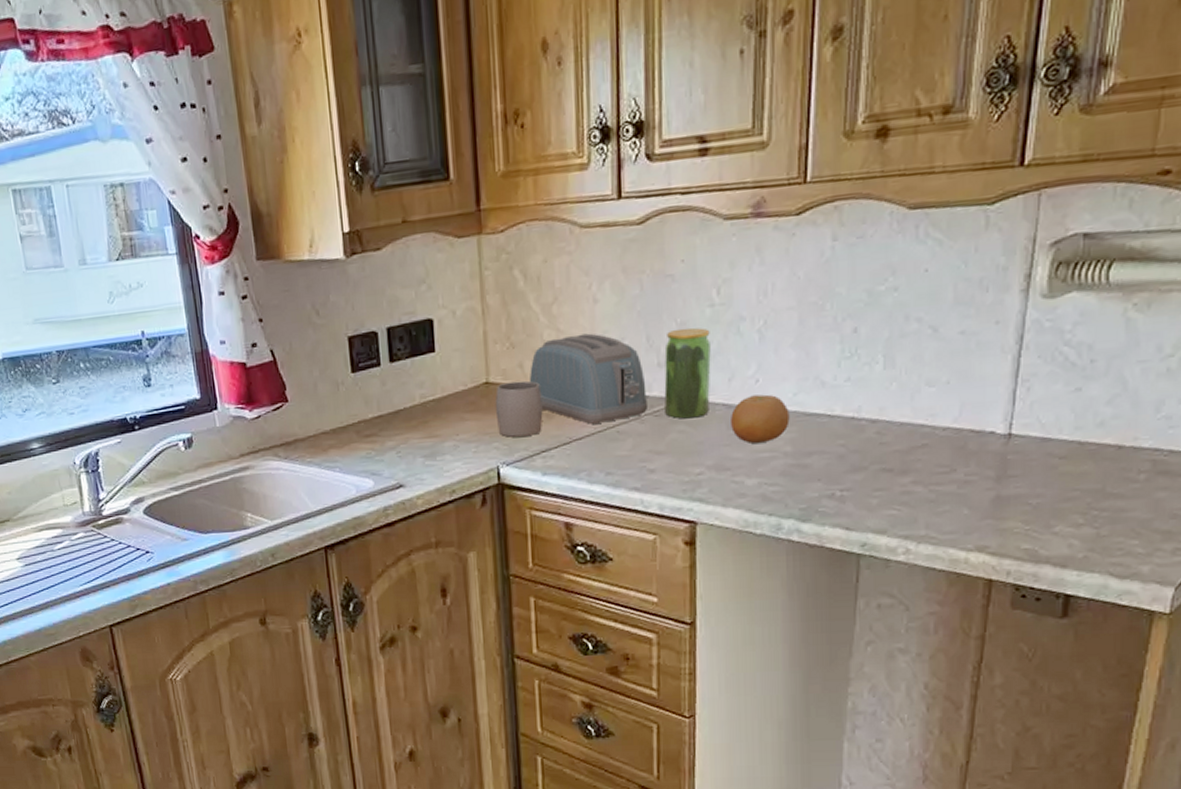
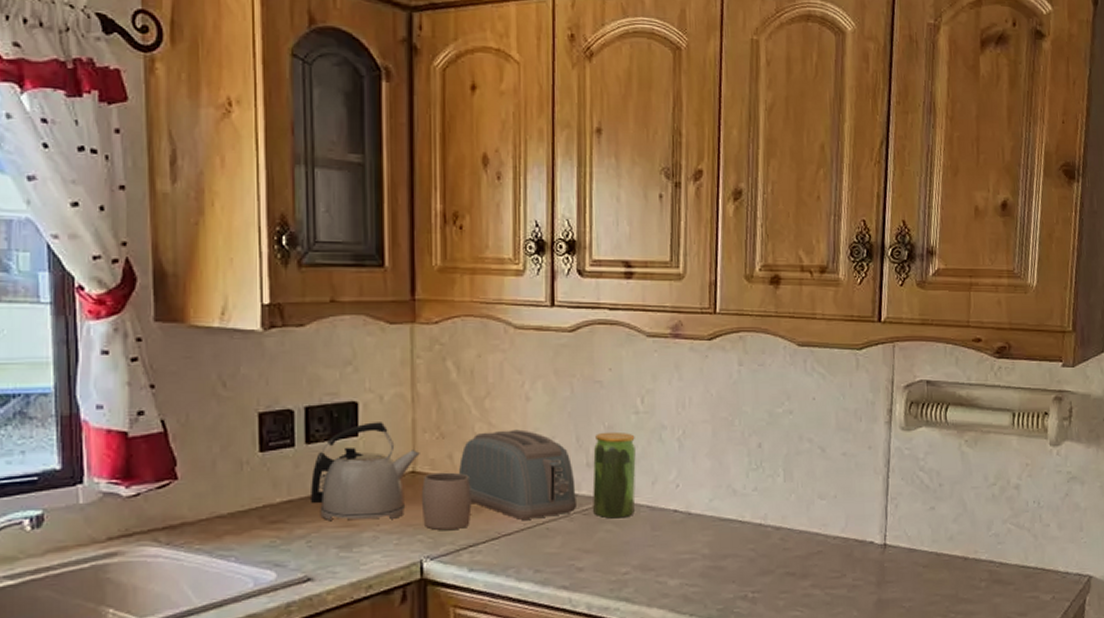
kettle: none [396,336,492,432] -> present [309,422,420,520]
fruit: present [731,394,790,443] -> none [654,499,707,545]

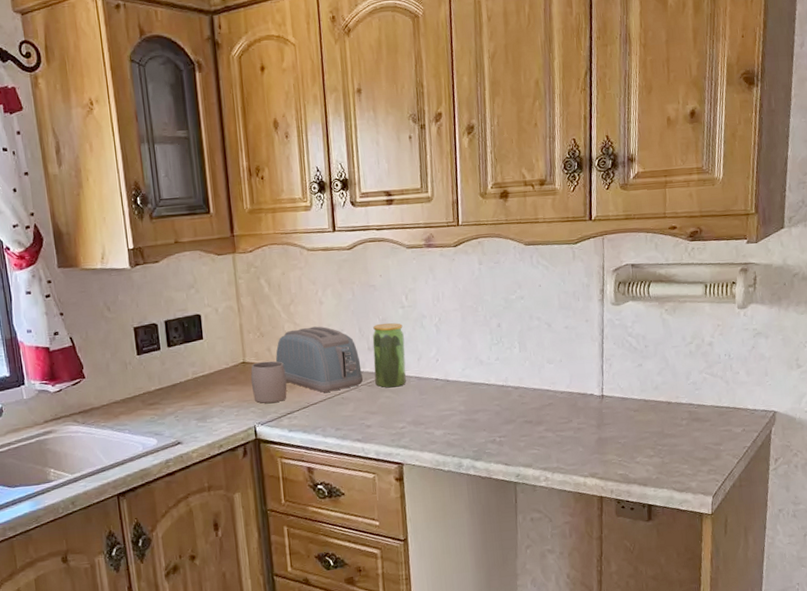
kettle: present [309,422,420,520] -> none [174,328,247,401]

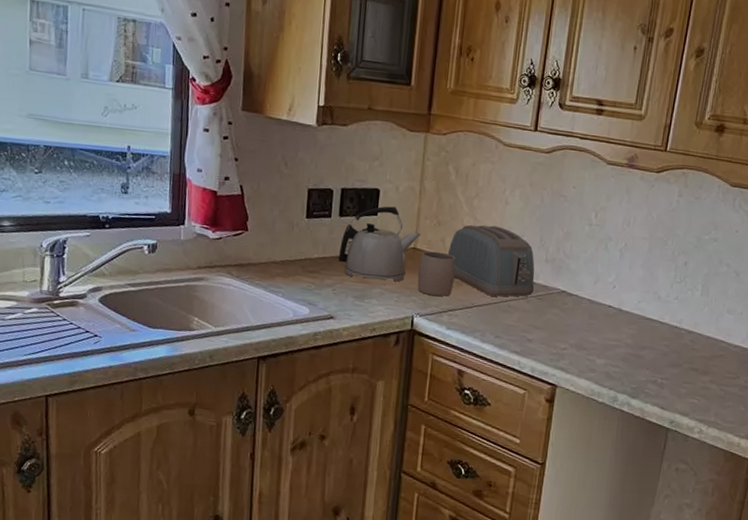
kettle: none [174,328,247,401] -> present [338,206,421,282]
jar: present [372,322,406,388] -> none [546,236,586,306]

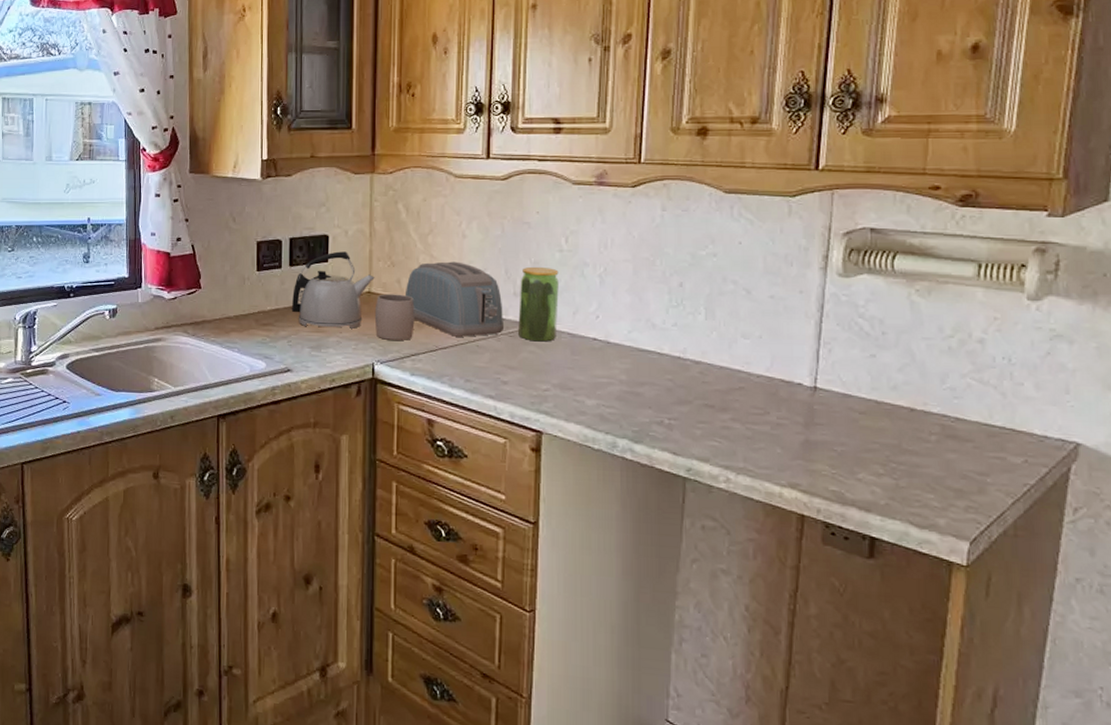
jar: none [546,236,586,306] -> present [518,266,559,342]

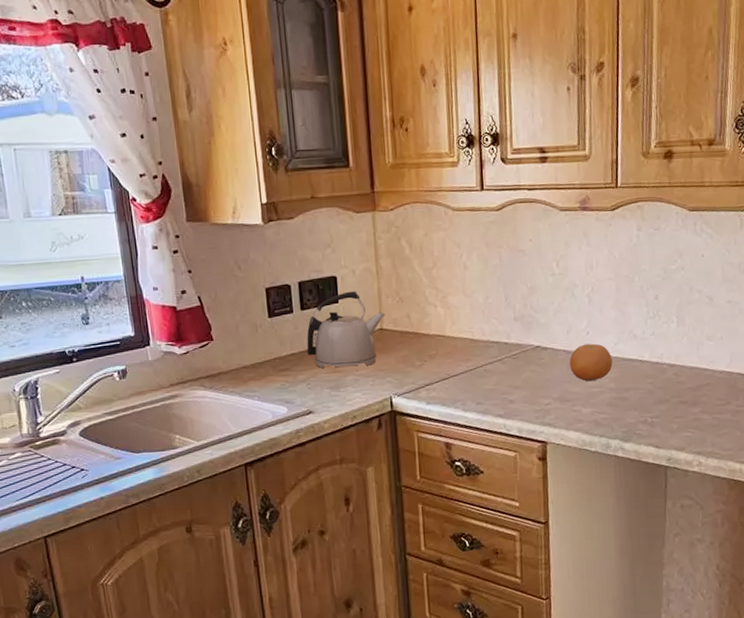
mug: present [374,294,415,340] -> none [388,328,427,373]
toaster: present [404,261,505,337] -> none [415,292,508,364]
jar: present [518,266,559,342] -> none [519,291,554,361]
fruit: none [574,328,625,369] -> present [570,343,613,381]

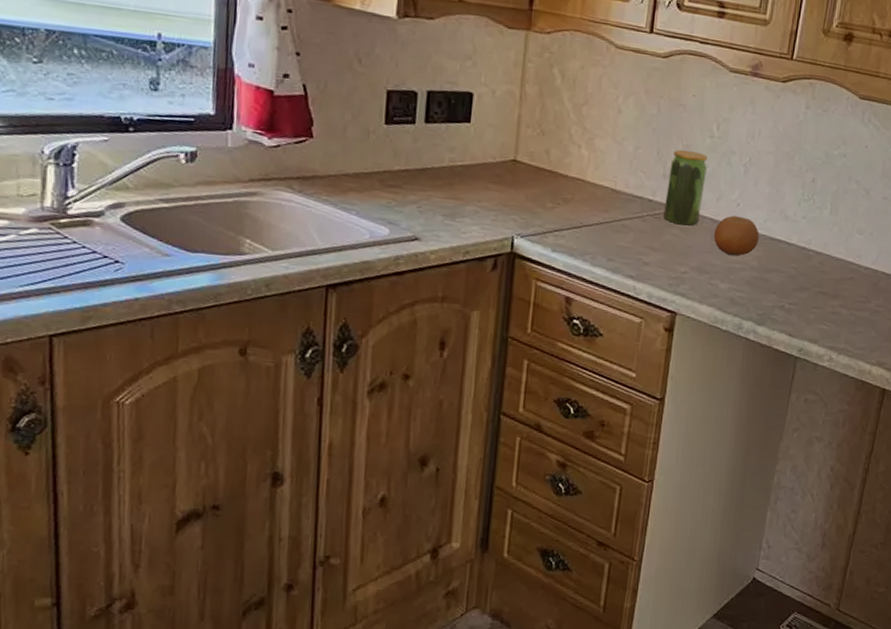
kettle: present [307,291,385,368] -> none [423,112,522,198]
jar: none [519,291,554,361] -> present [664,149,708,226]

